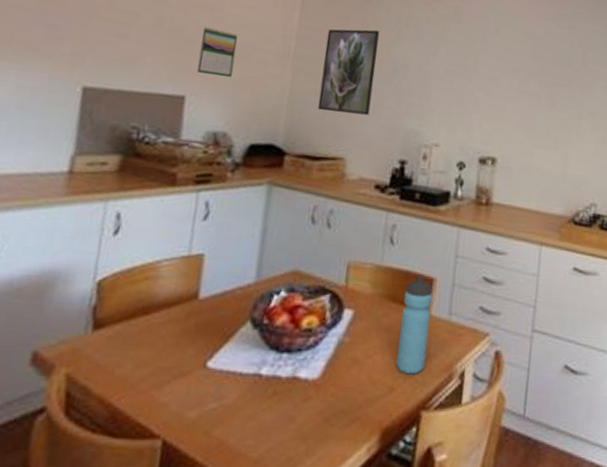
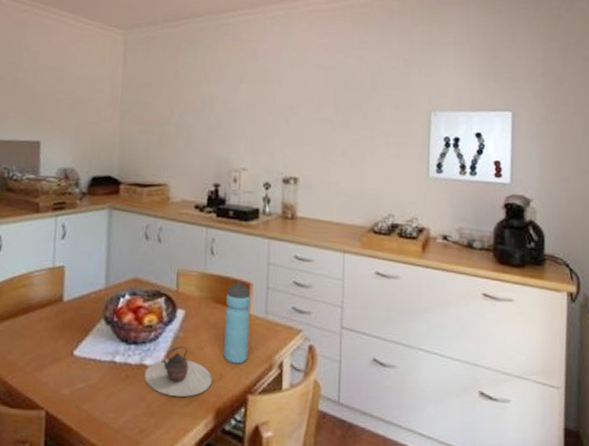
calendar: present [196,26,238,78] -> none [47,84,76,124]
teapot: none [296,354,381,416] -> present [144,346,212,397]
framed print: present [317,29,379,115] -> none [143,74,189,147]

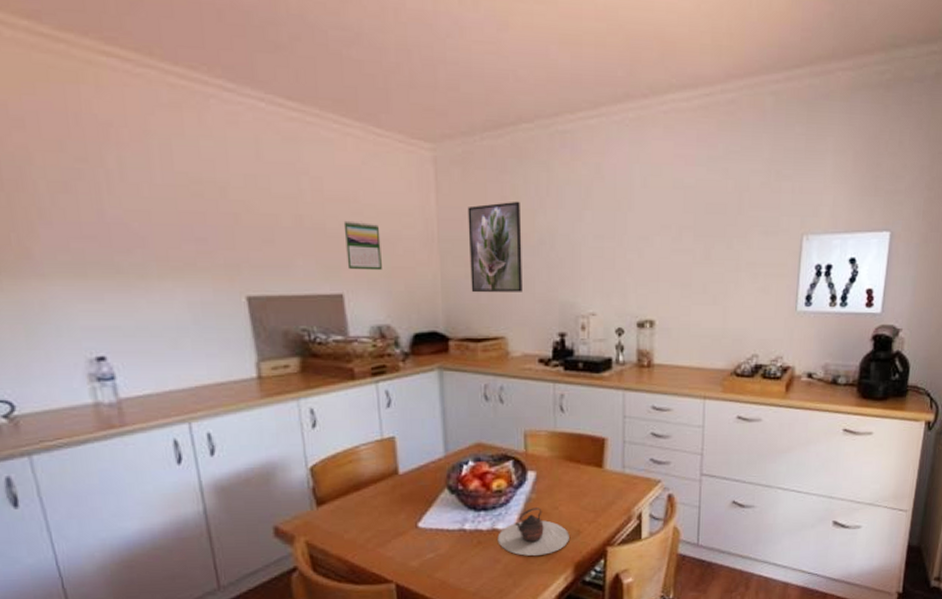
calendar: none [47,84,76,124] -> present [343,220,382,271]
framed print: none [143,74,189,147] -> present [467,201,522,293]
water bottle: present [224,281,251,364] -> none [580,437,606,520]

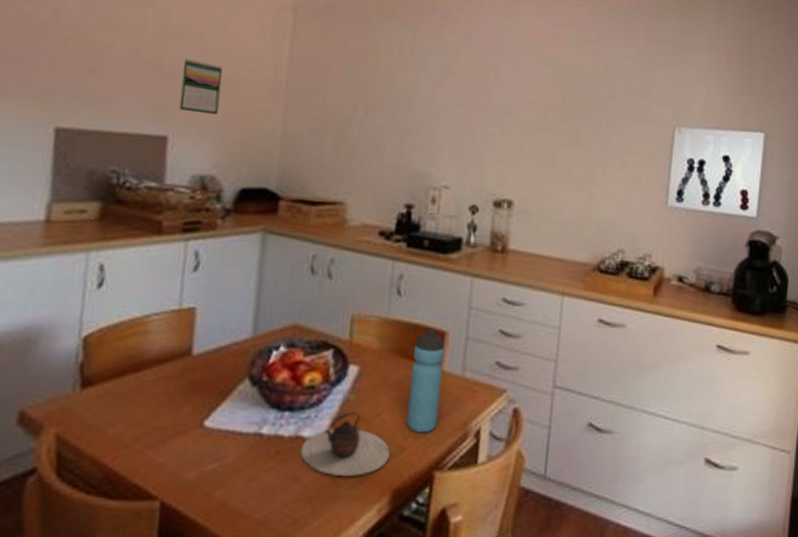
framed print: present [467,201,522,293] -> none [313,59,380,155]
water bottle: none [580,437,606,520] -> present [406,329,445,434]

